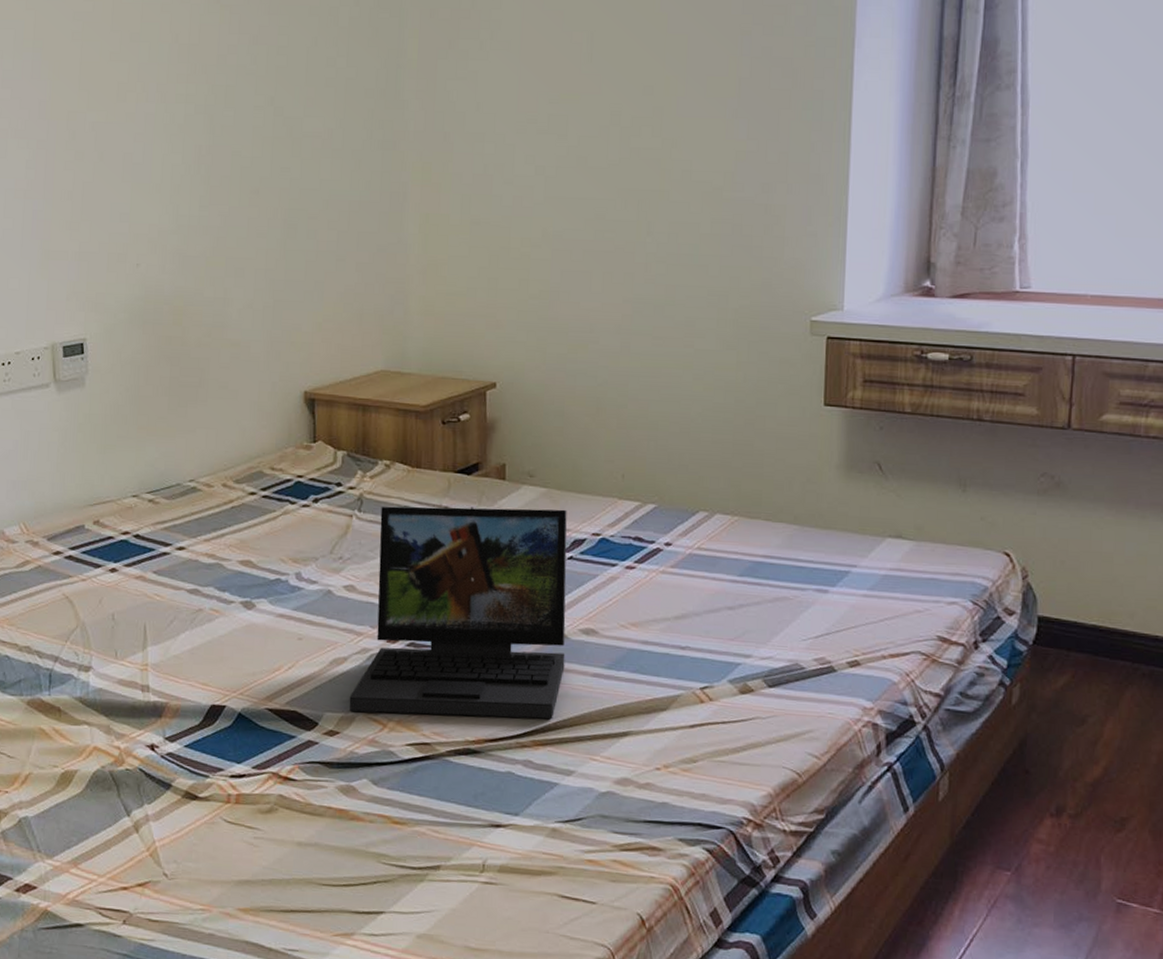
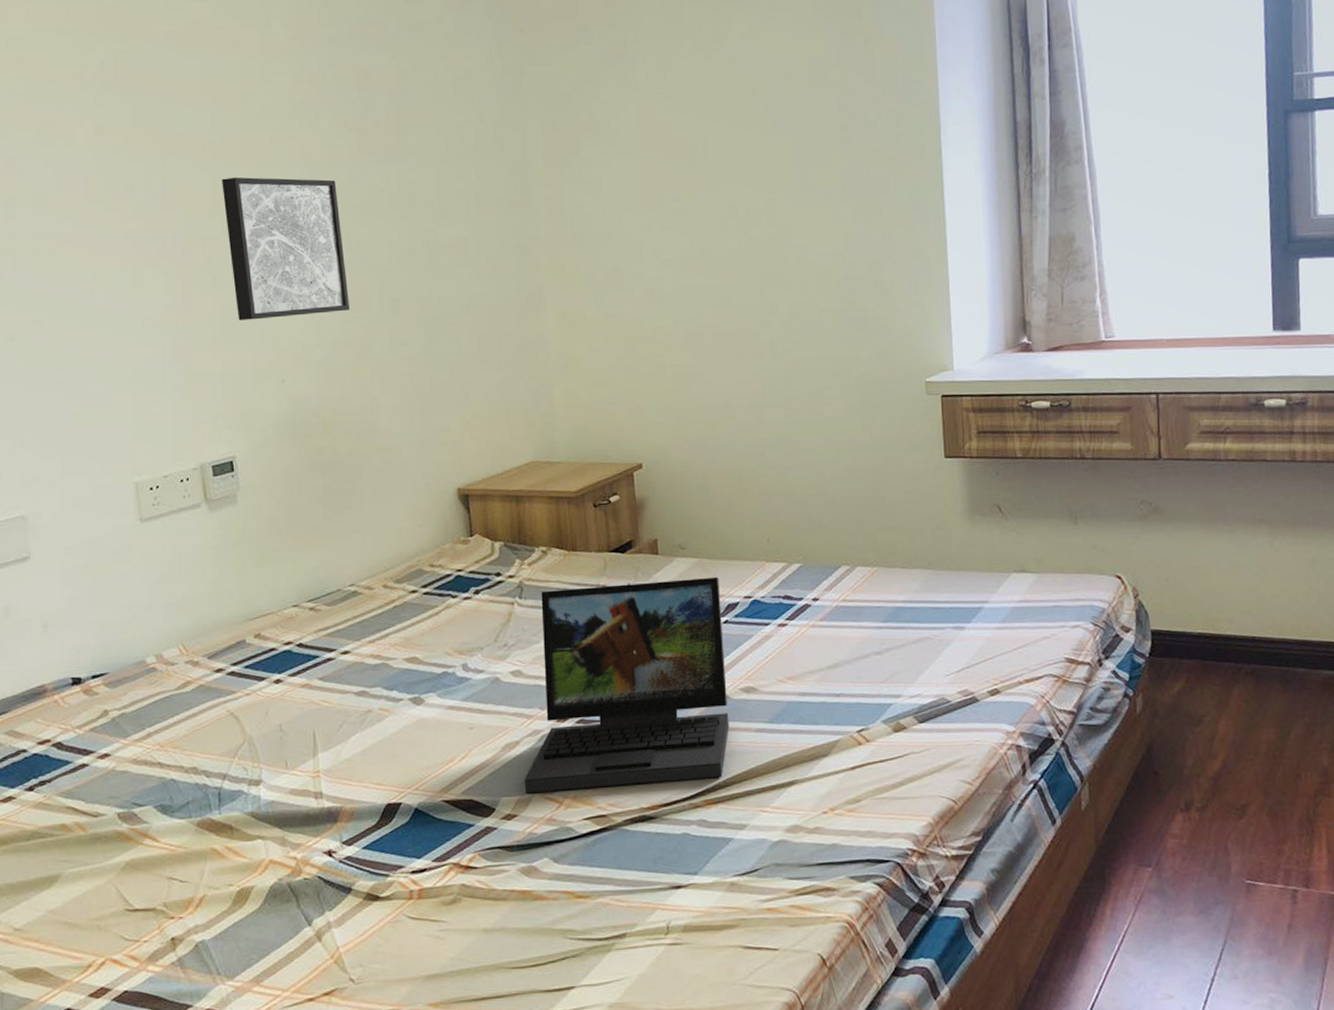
wall art: none [90,49,209,200] -> present [222,177,350,320]

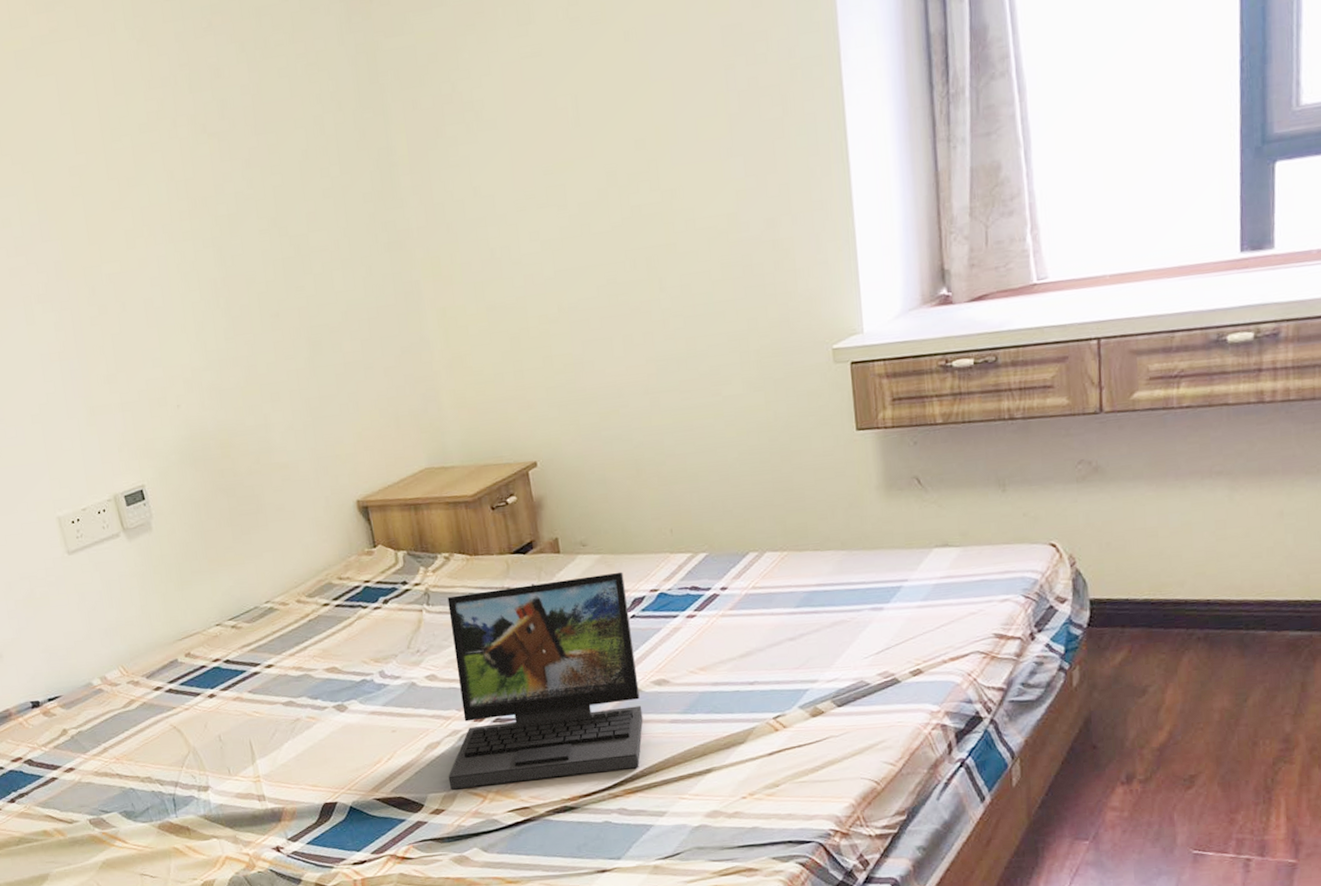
wall art: present [222,177,350,320] -> none [92,192,233,349]

